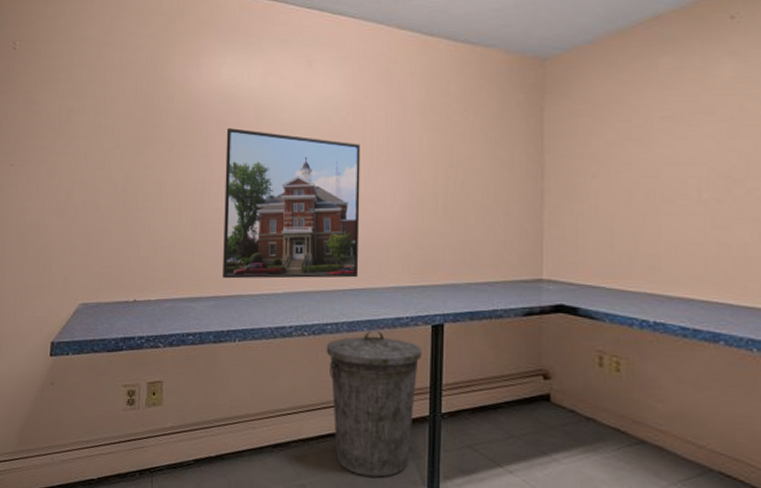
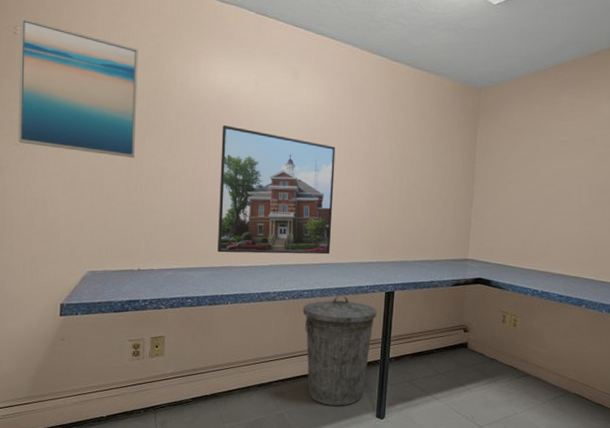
wall art: none [13,32,136,173] -> present [18,18,138,159]

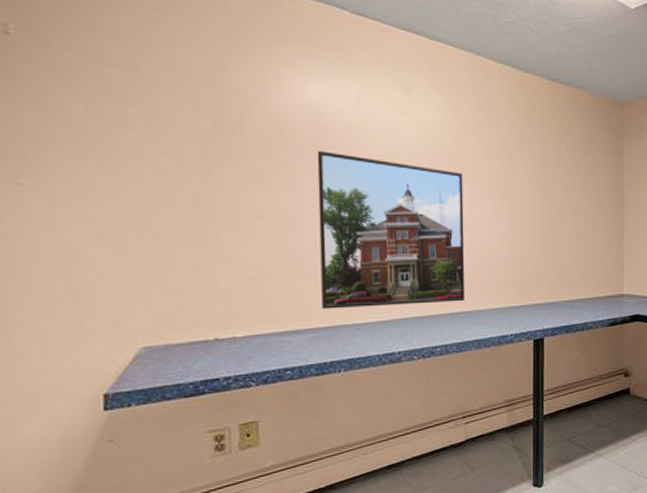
wall art: present [18,18,138,159] -> none [13,12,199,197]
trash can: present [302,295,377,406] -> none [436,348,526,480]

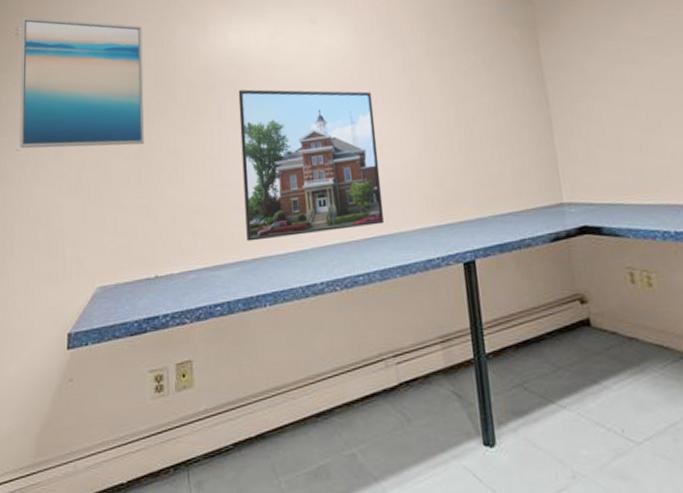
wall art: none [13,12,199,197] -> present [20,17,145,149]

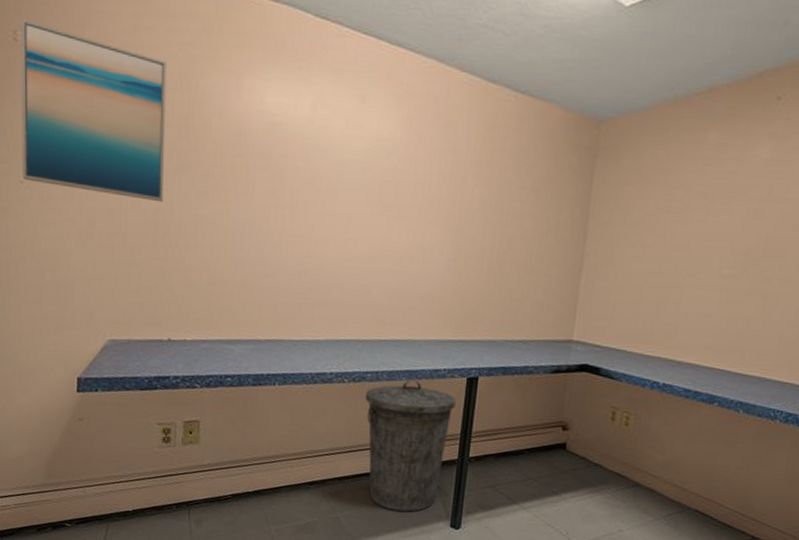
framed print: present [238,89,385,242] -> none [263,163,412,329]
trash can: none [360,275,460,434] -> present [365,379,456,512]

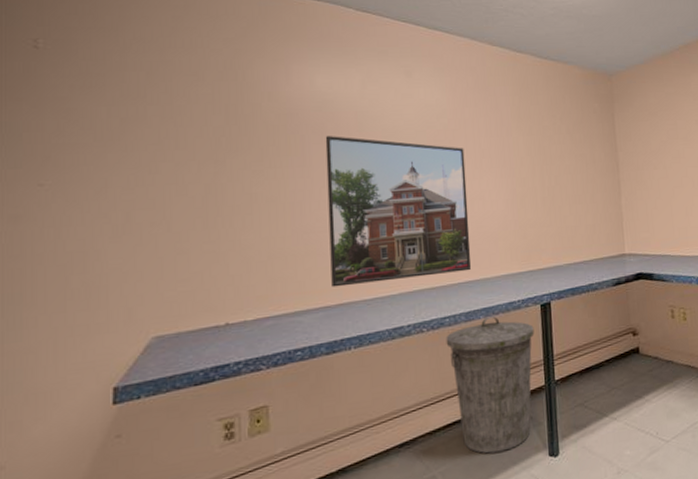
wall art: present [21,19,167,203] -> none [42,28,213,186]
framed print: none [263,163,412,329] -> present [325,136,472,287]

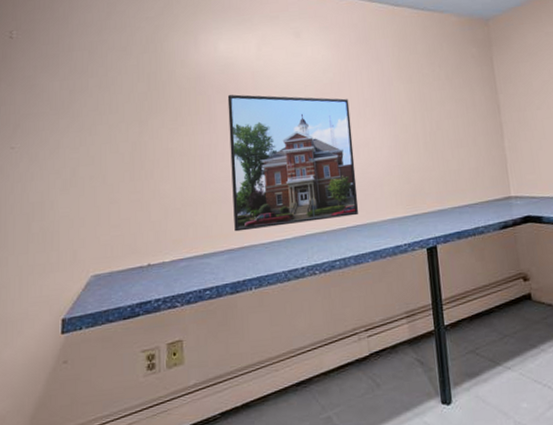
trash can: present [446,316,535,454] -> none [337,259,422,397]

